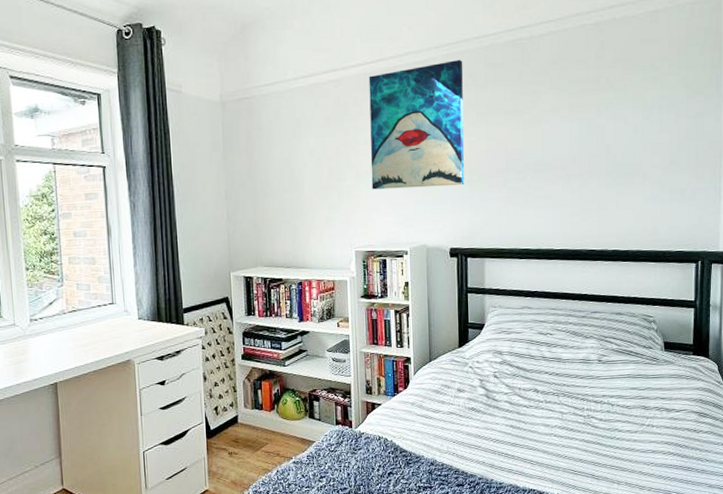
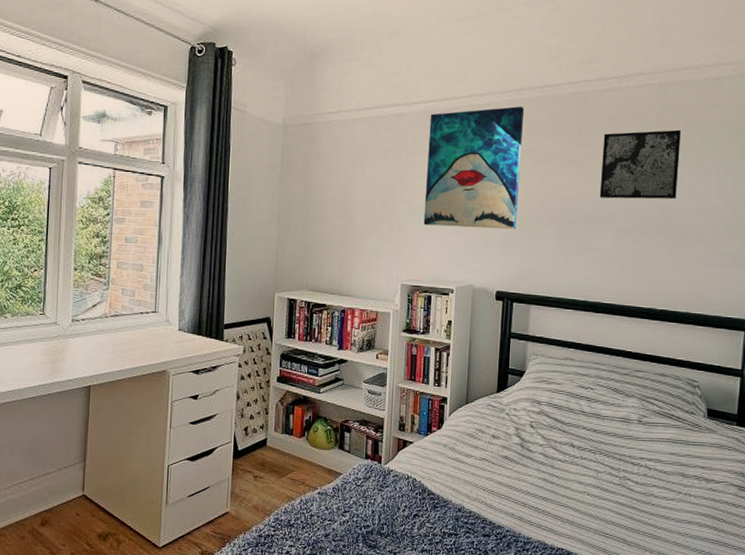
wall art: none [544,68,621,145] -> present [599,129,681,200]

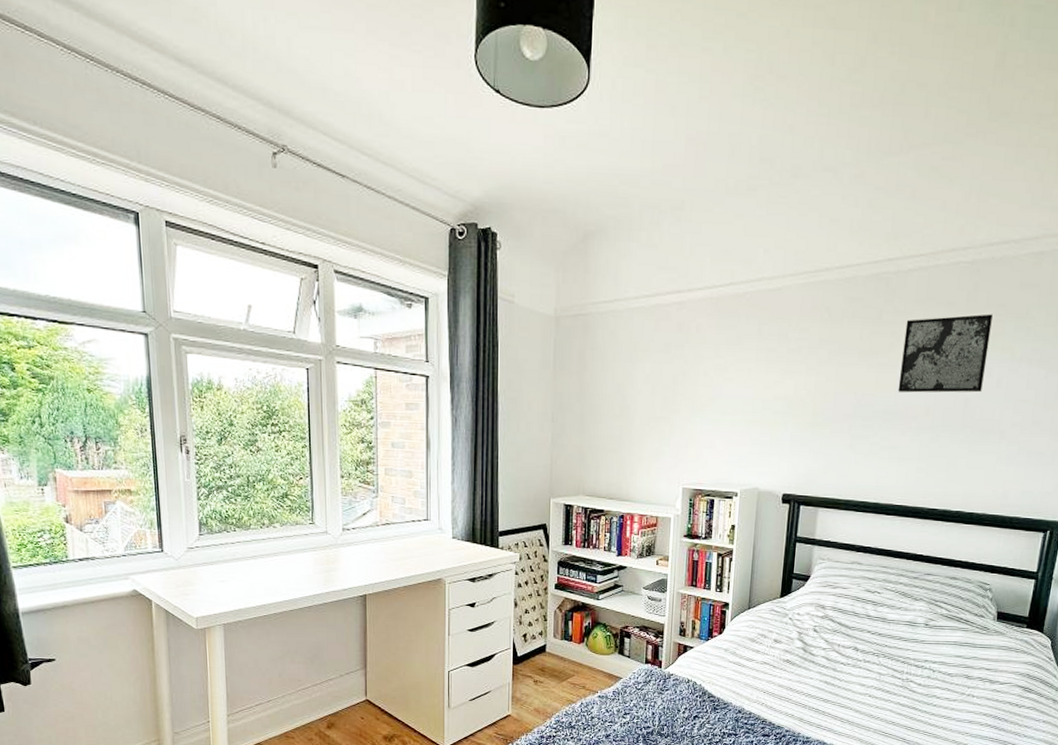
wall art: present [423,106,525,230] -> none [707,290,820,428]

